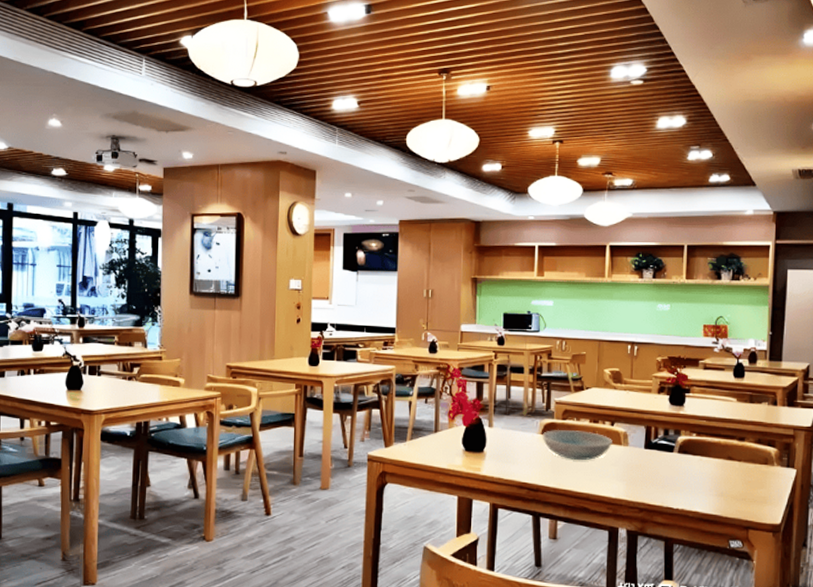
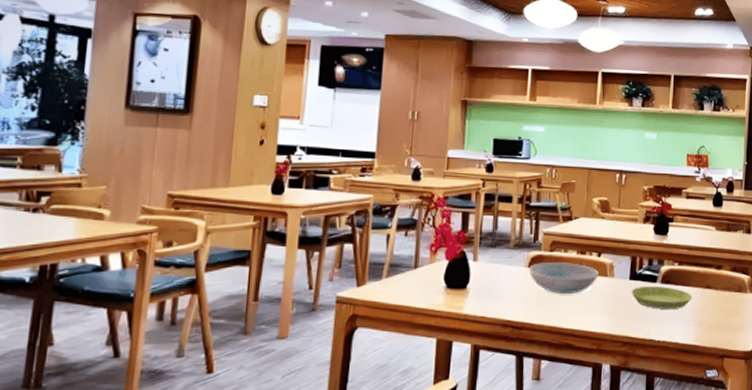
saucer: none [646,455,713,479] -> present [631,285,692,309]

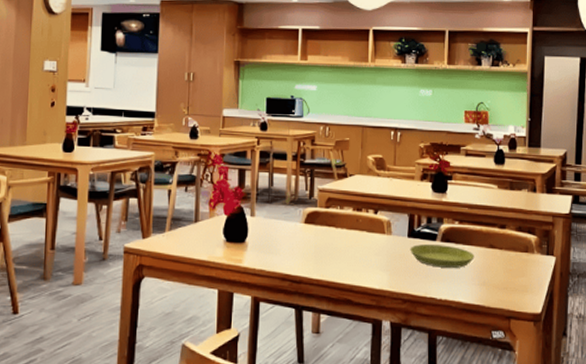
dish: present [528,263,599,294] -> none [305,219,376,250]

